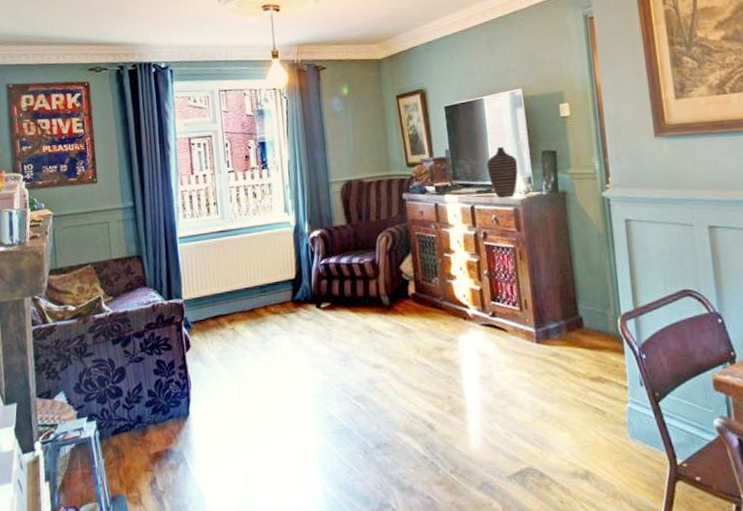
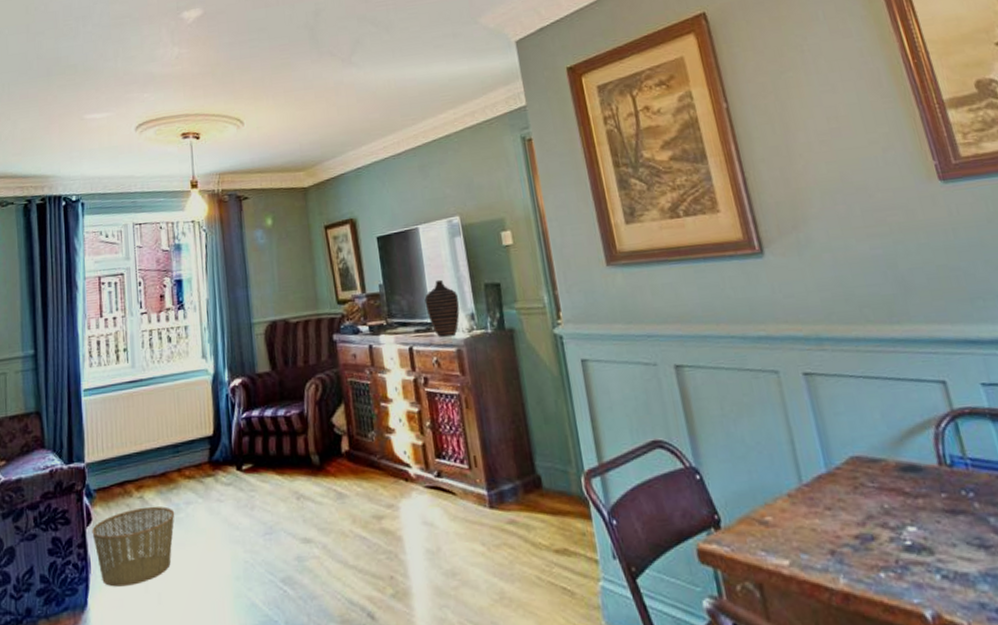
basket: none [191,336,263,401] -> present [92,506,175,587]

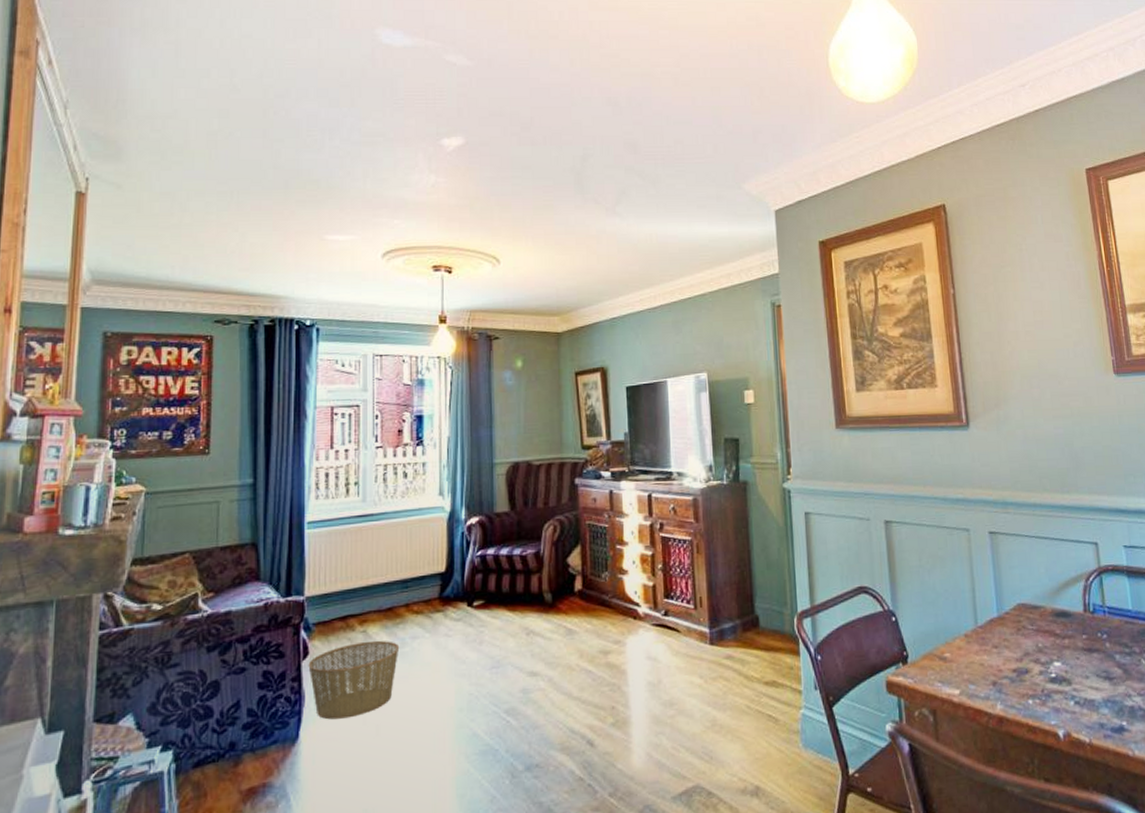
decorative vase: present [424,279,460,338] -> none [667,431,700,487]

